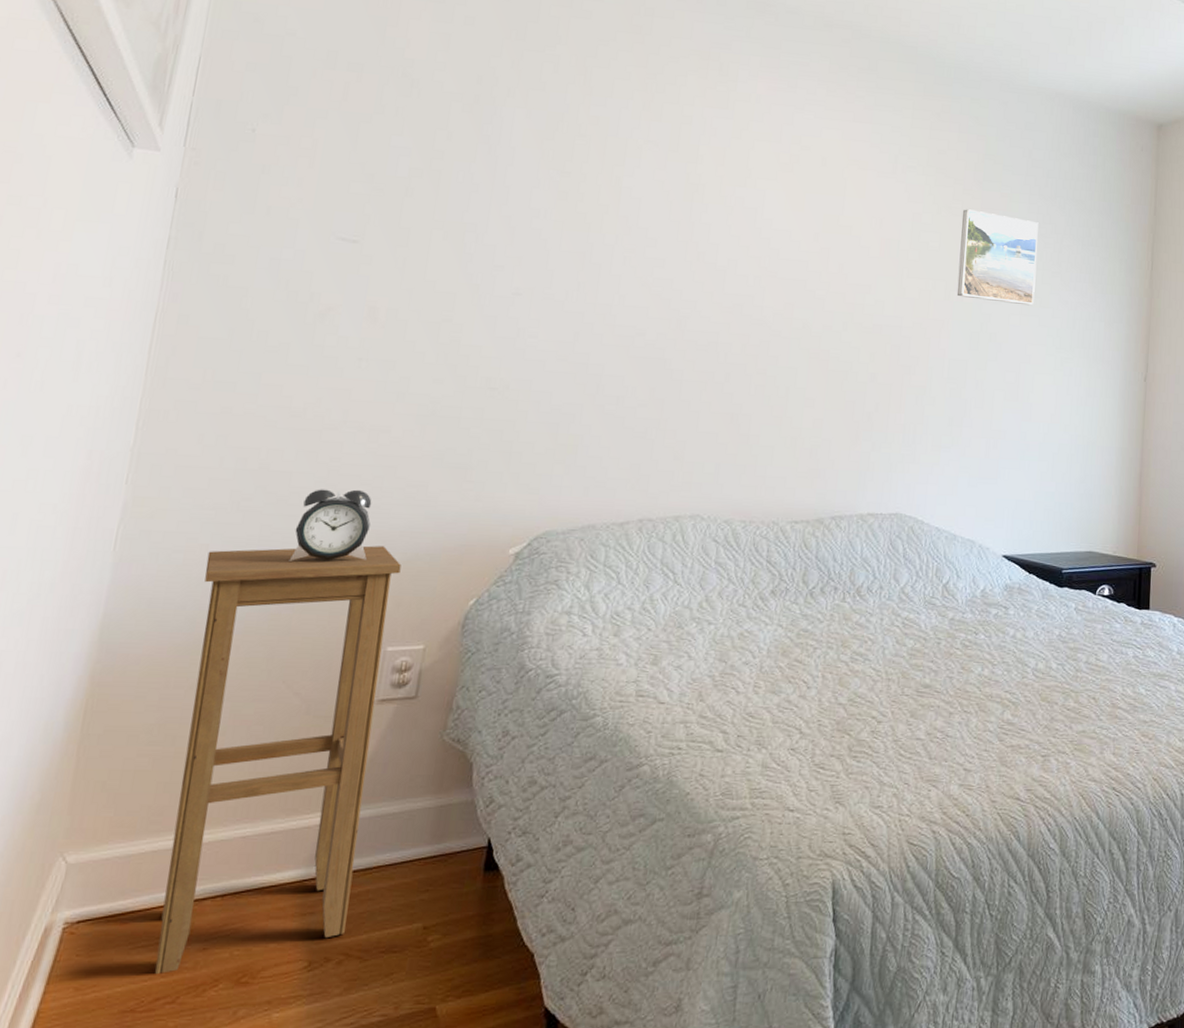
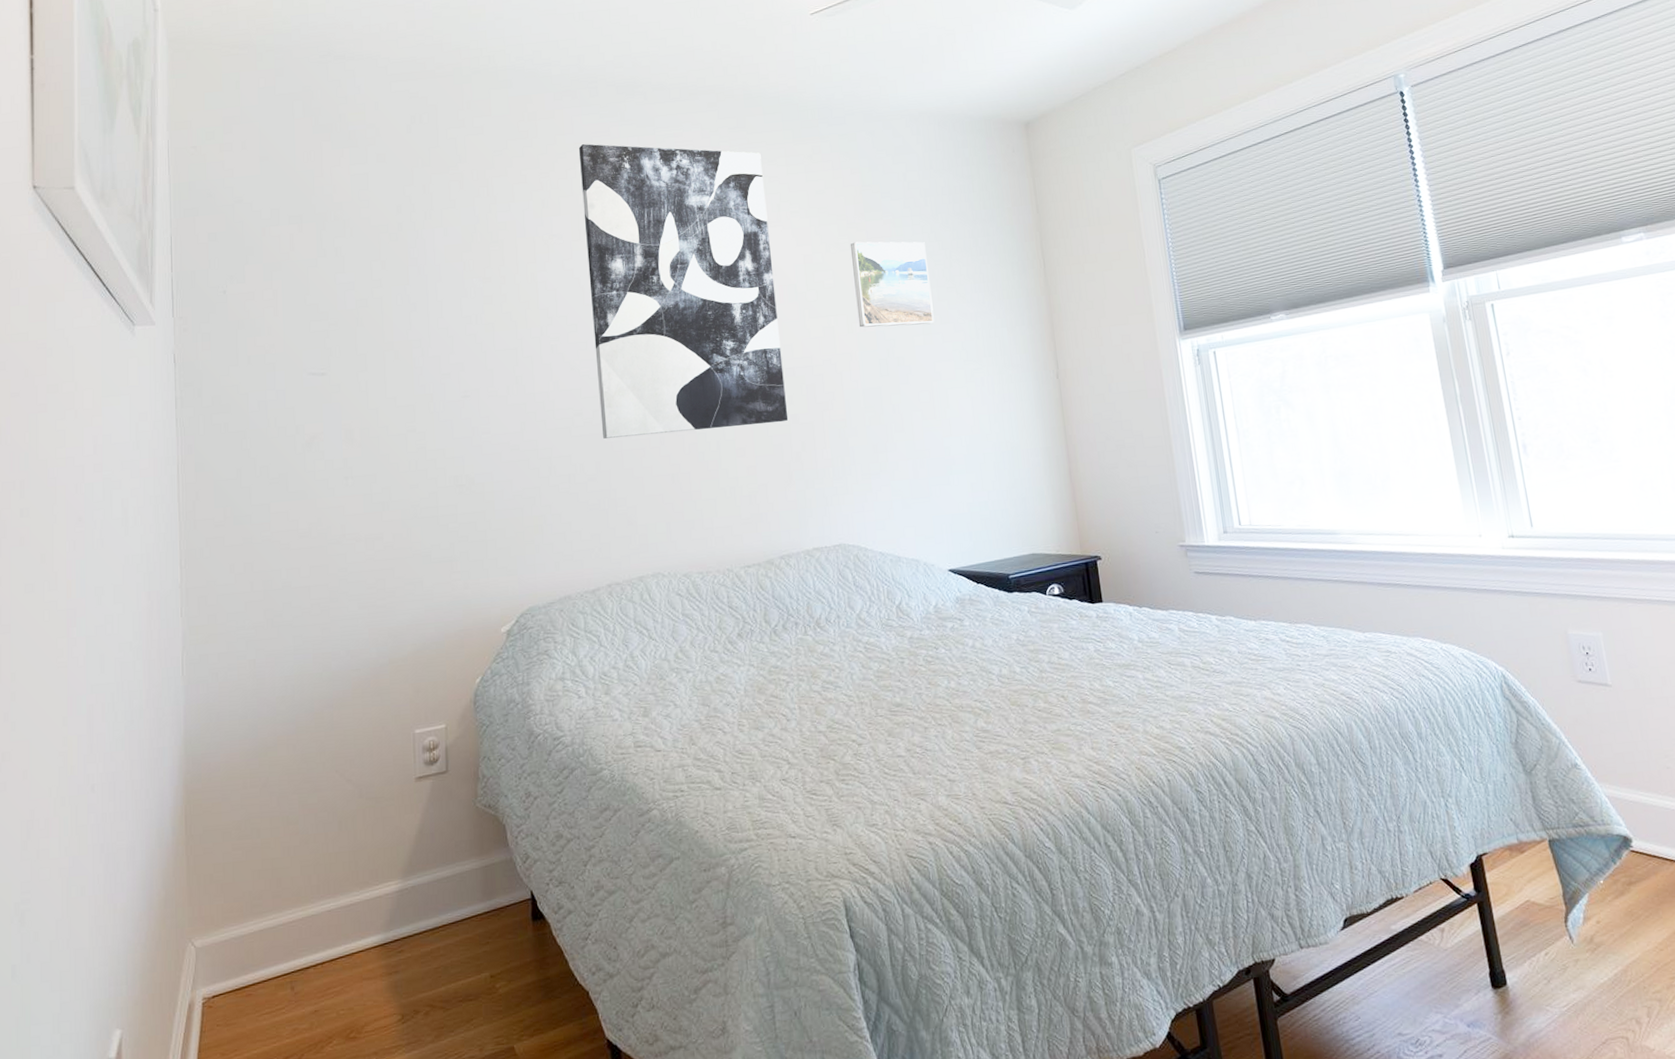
stool: present [154,545,401,975] -> none [256,640,427,1037]
alarm clock: present [289,489,372,561] -> none [321,593,384,665]
wall art: none [663,53,888,379] -> present [578,144,789,439]

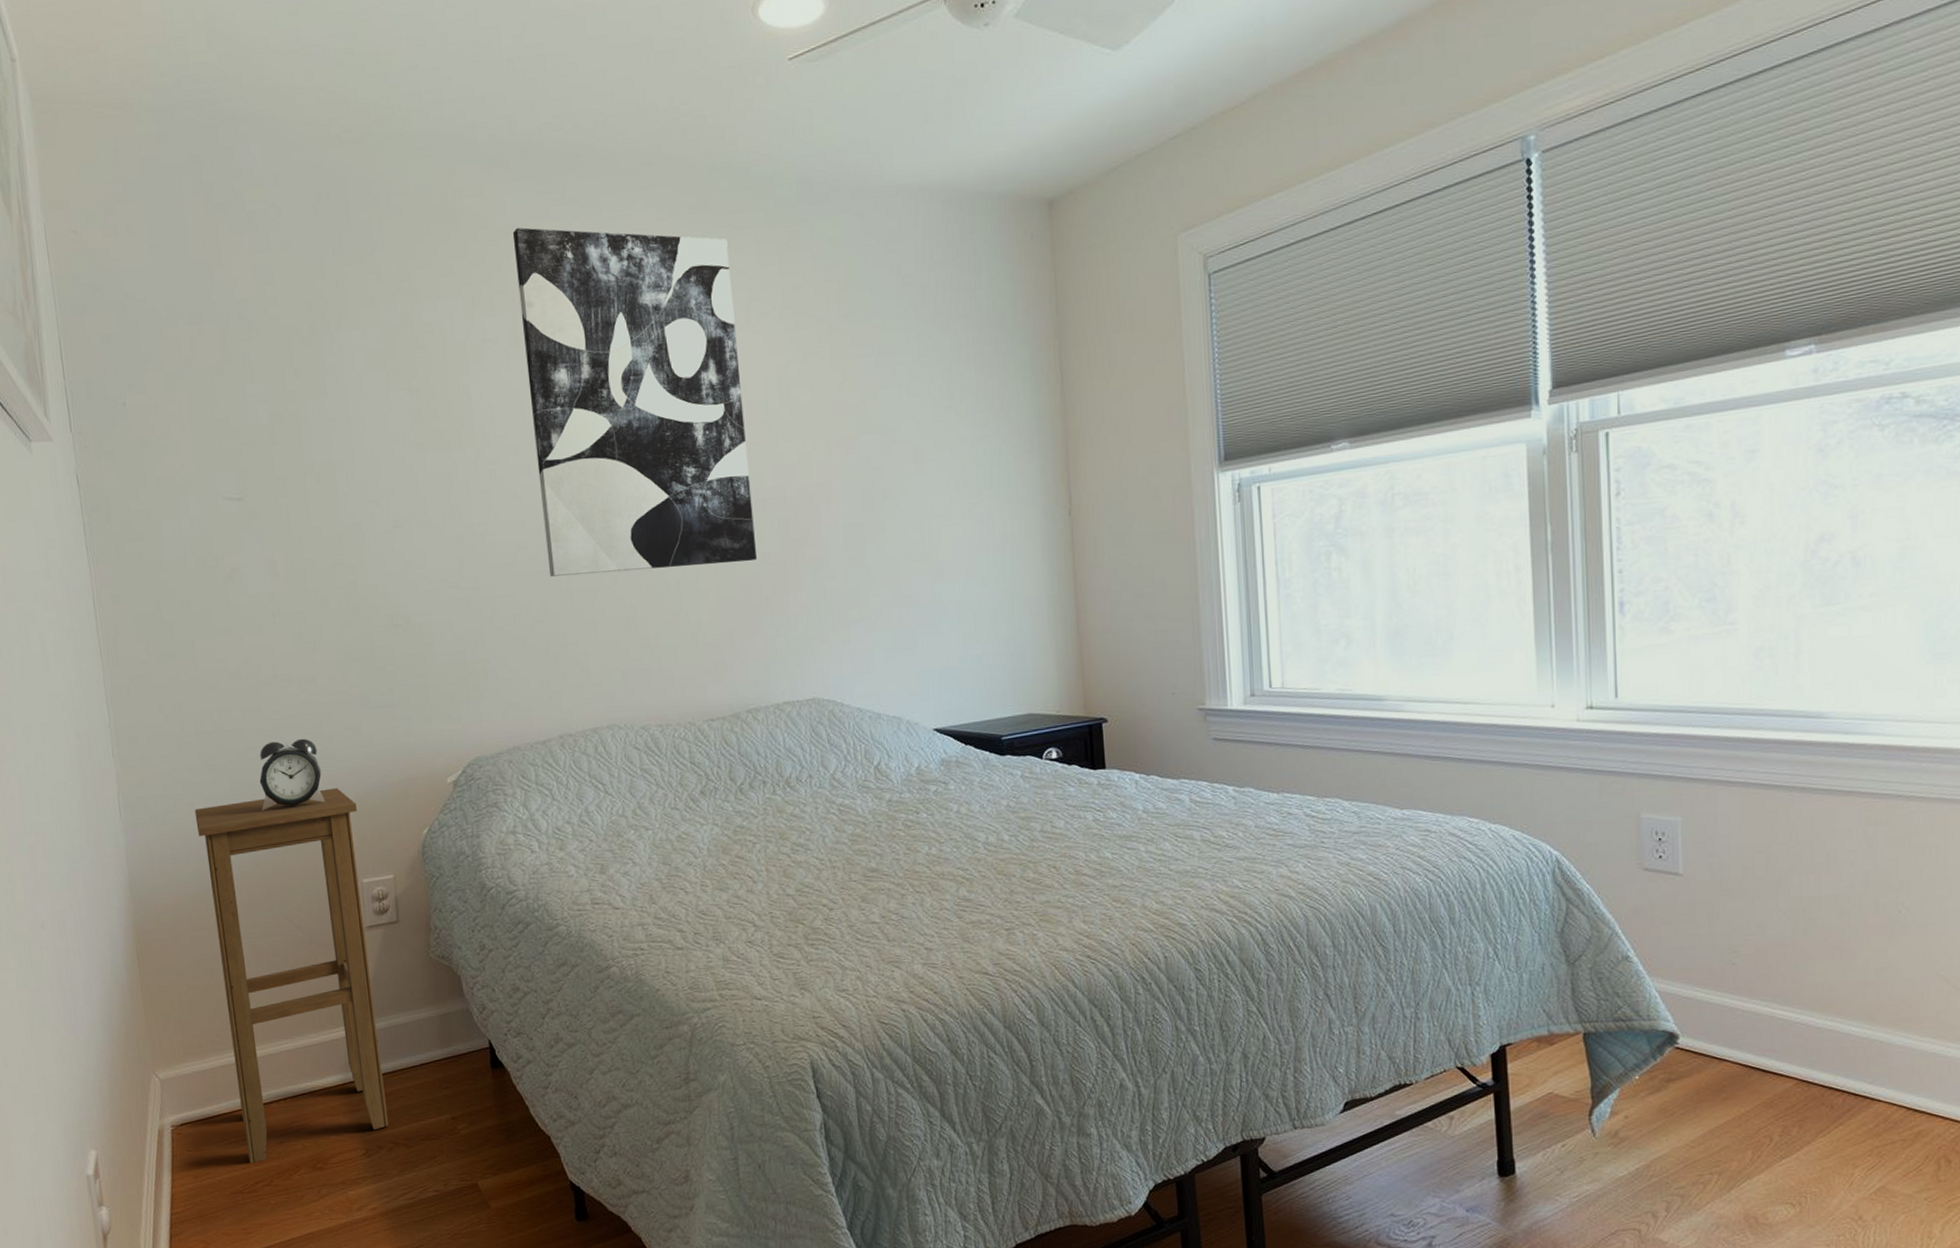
stool: none [256,640,427,1037] -> present [194,788,389,1164]
alarm clock: none [321,593,384,665] -> present [259,738,325,811]
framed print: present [850,241,935,328] -> none [831,349,928,453]

